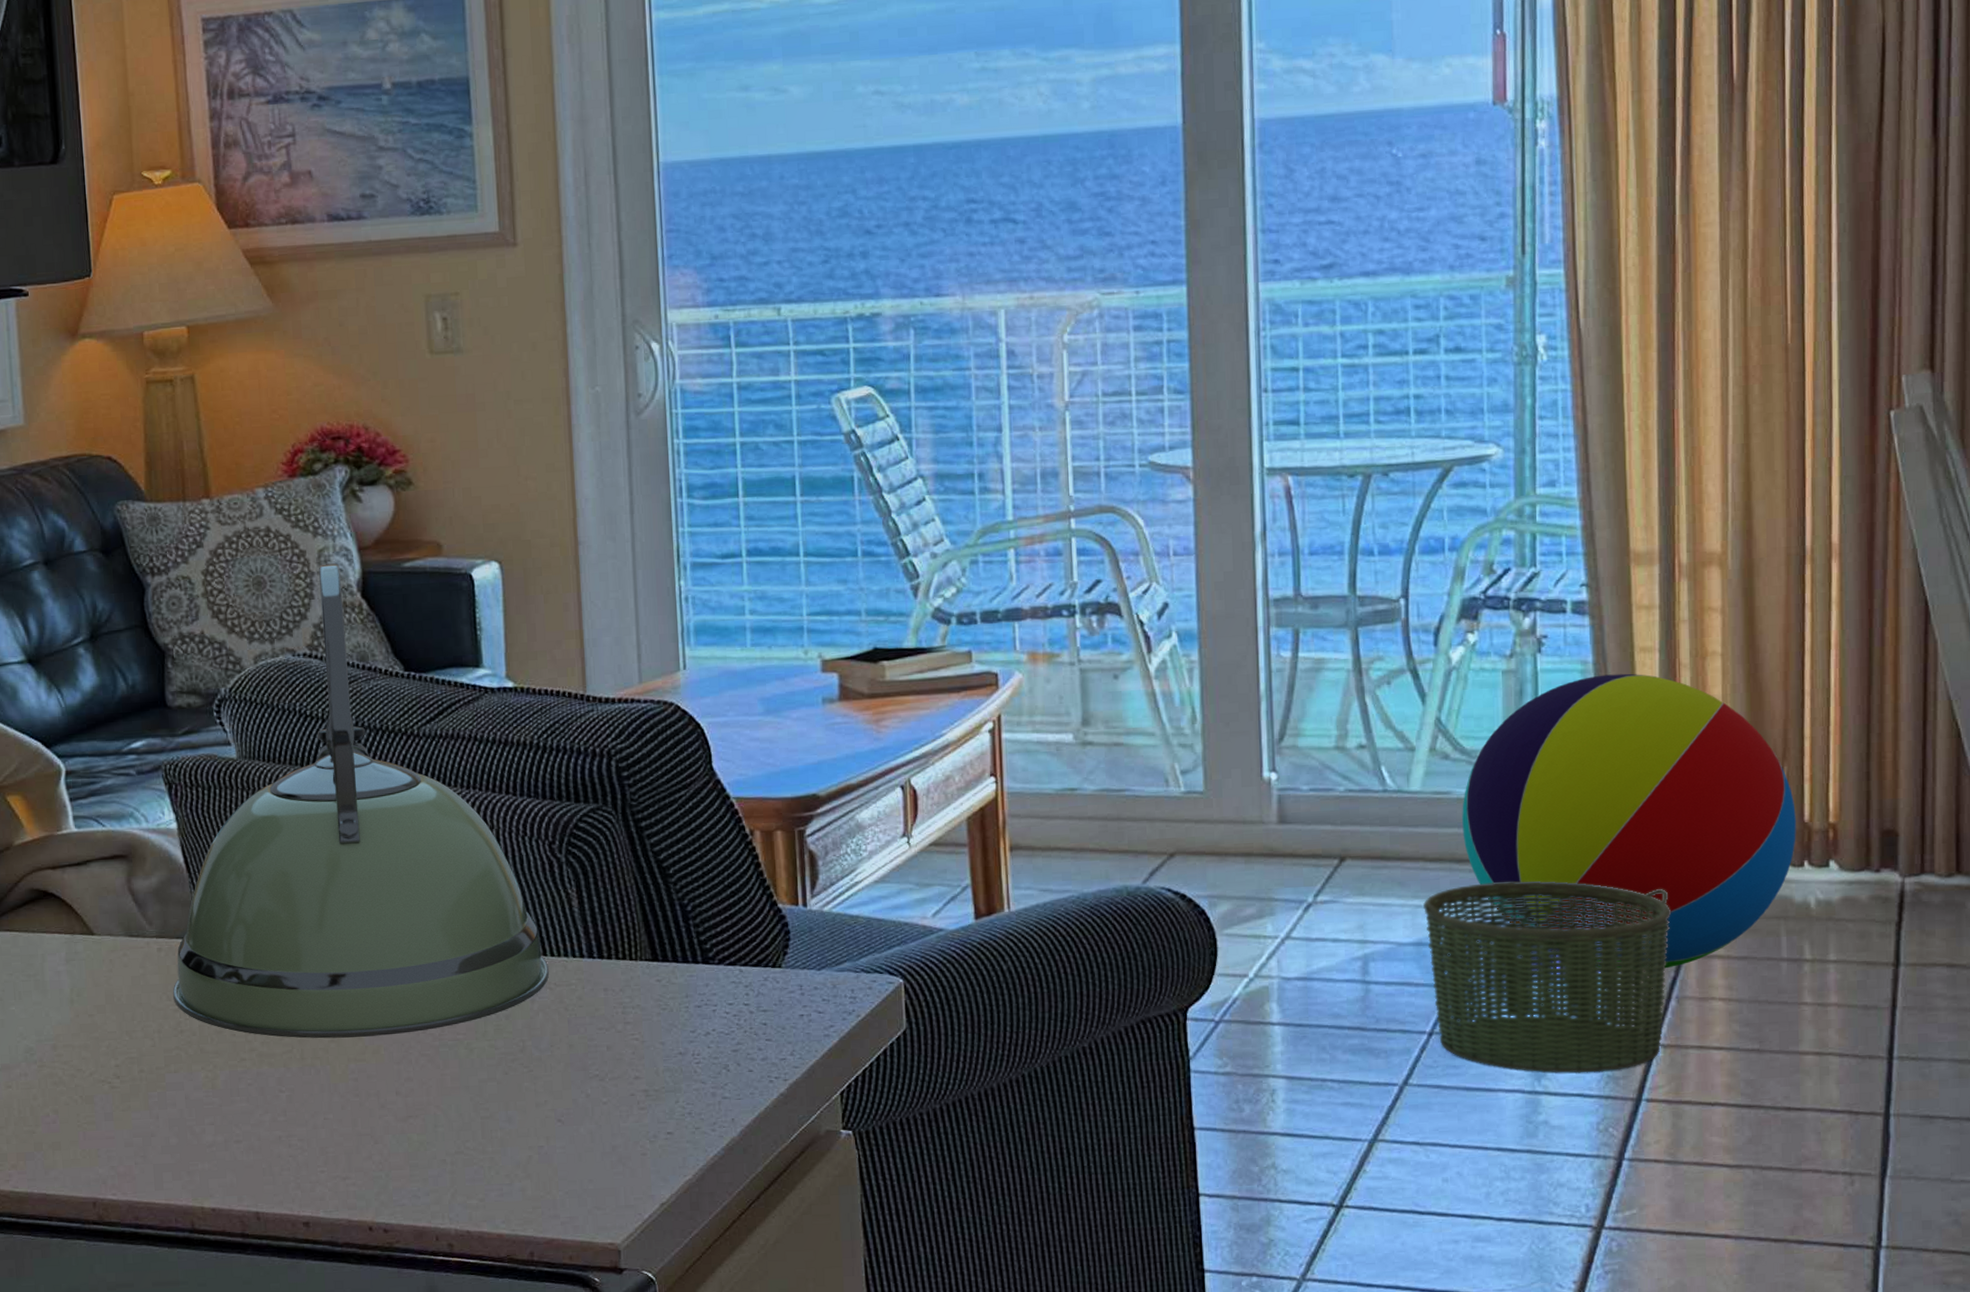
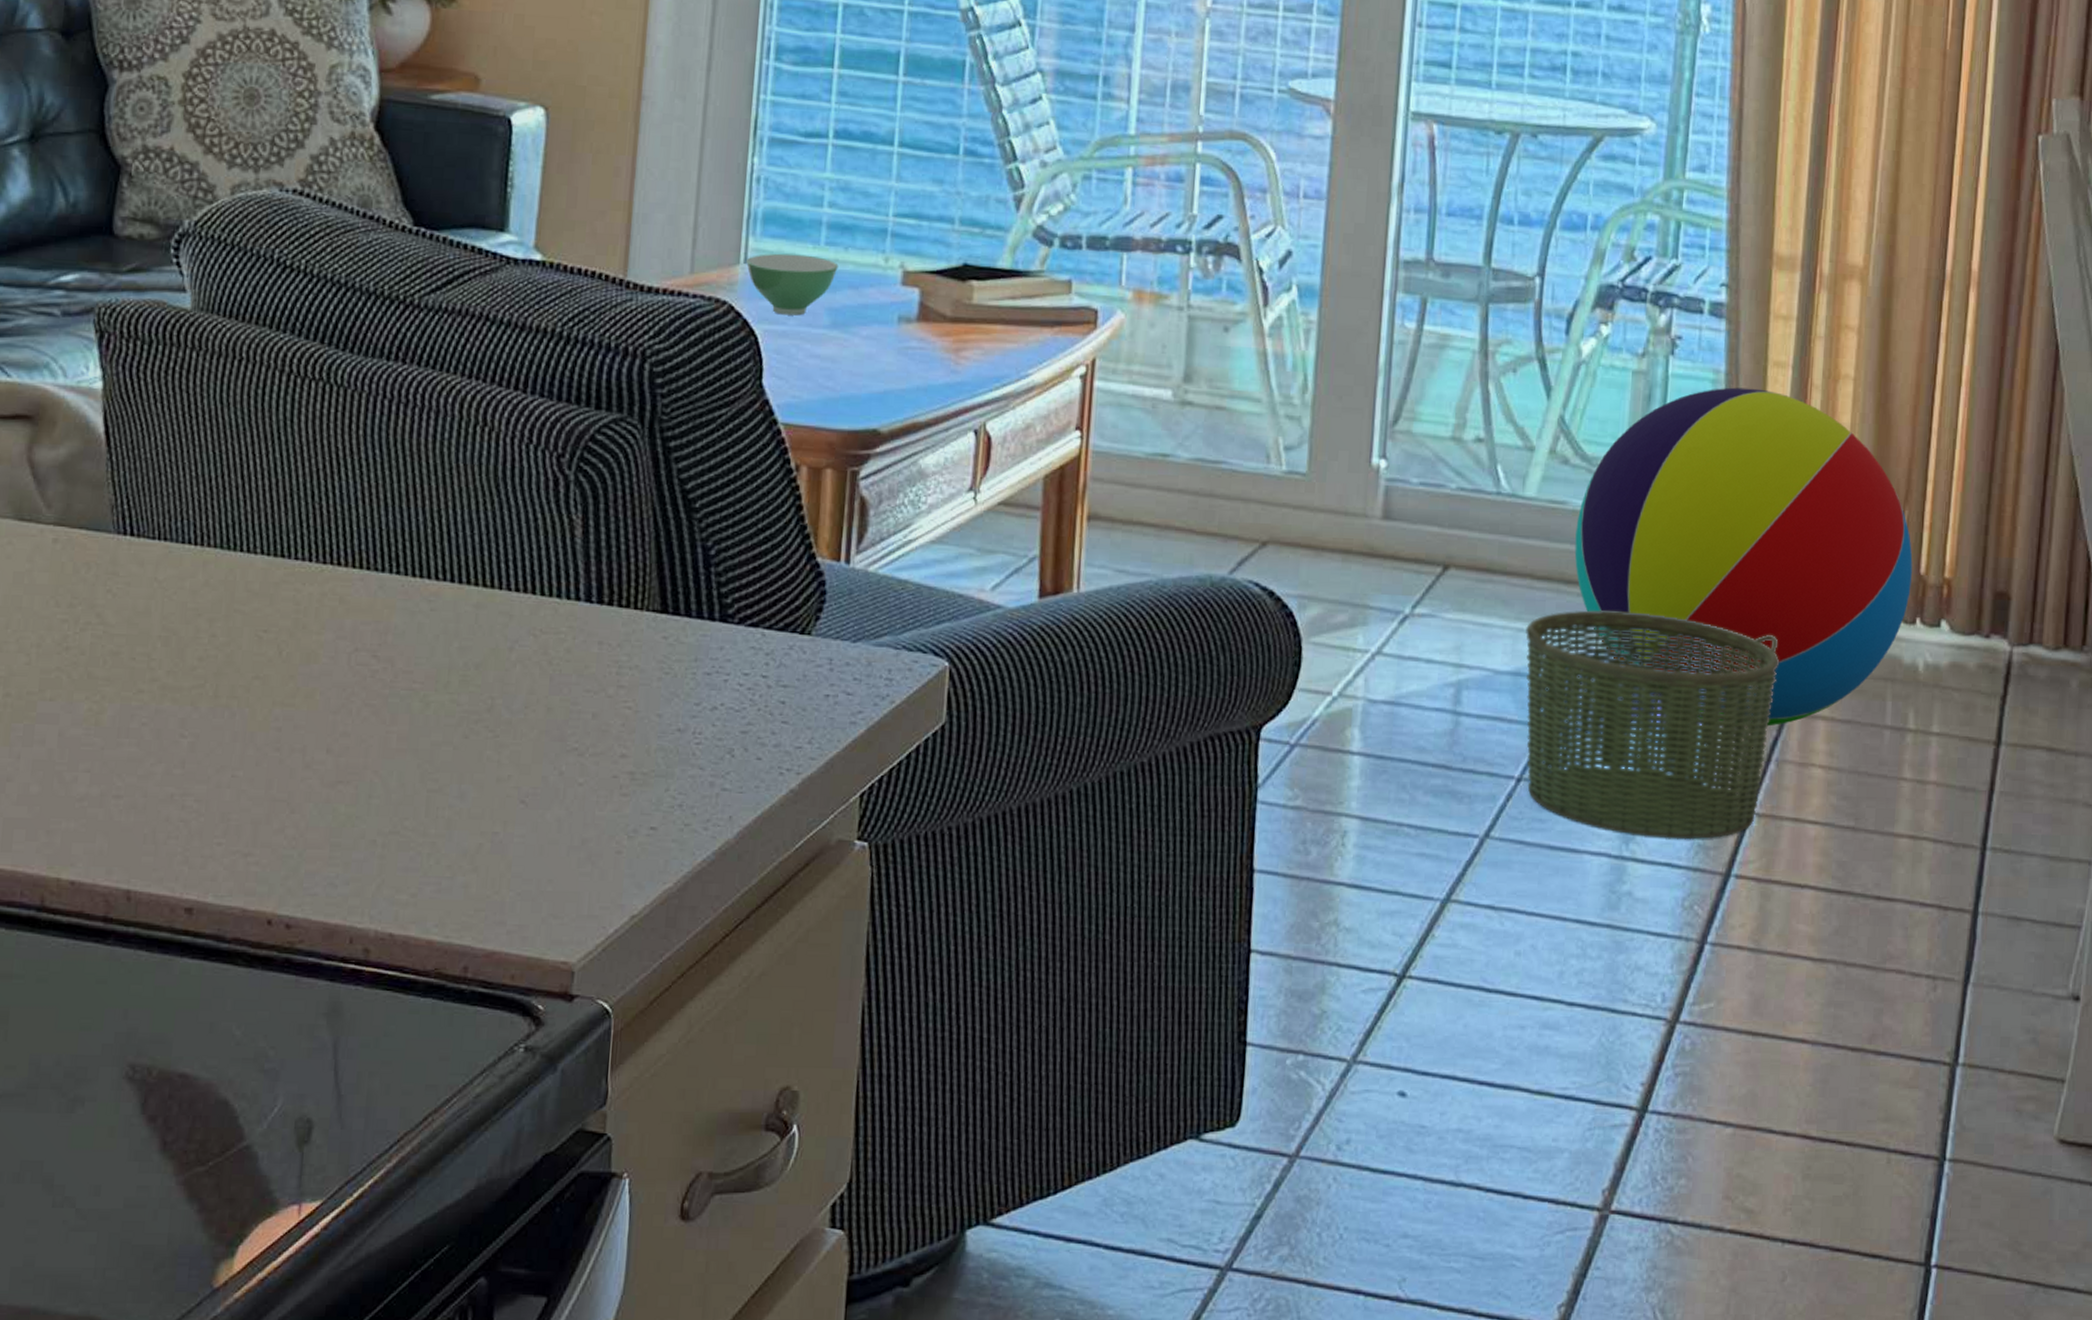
kettle: present [173,563,549,1039] -> none [63,83,536,677]
bowl: none [686,656,765,709] -> present [746,253,839,316]

